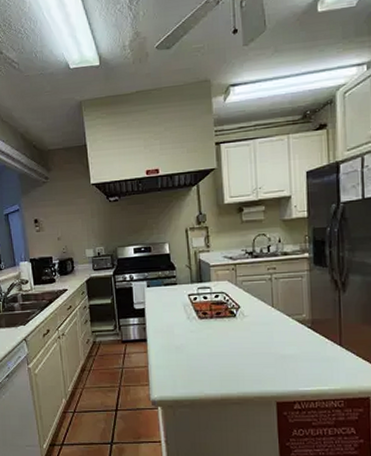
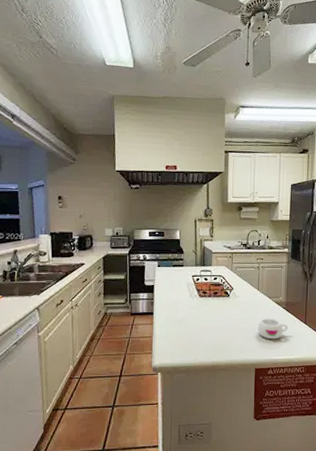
mug: none [275,340,316,367] -> present [258,317,288,340]

